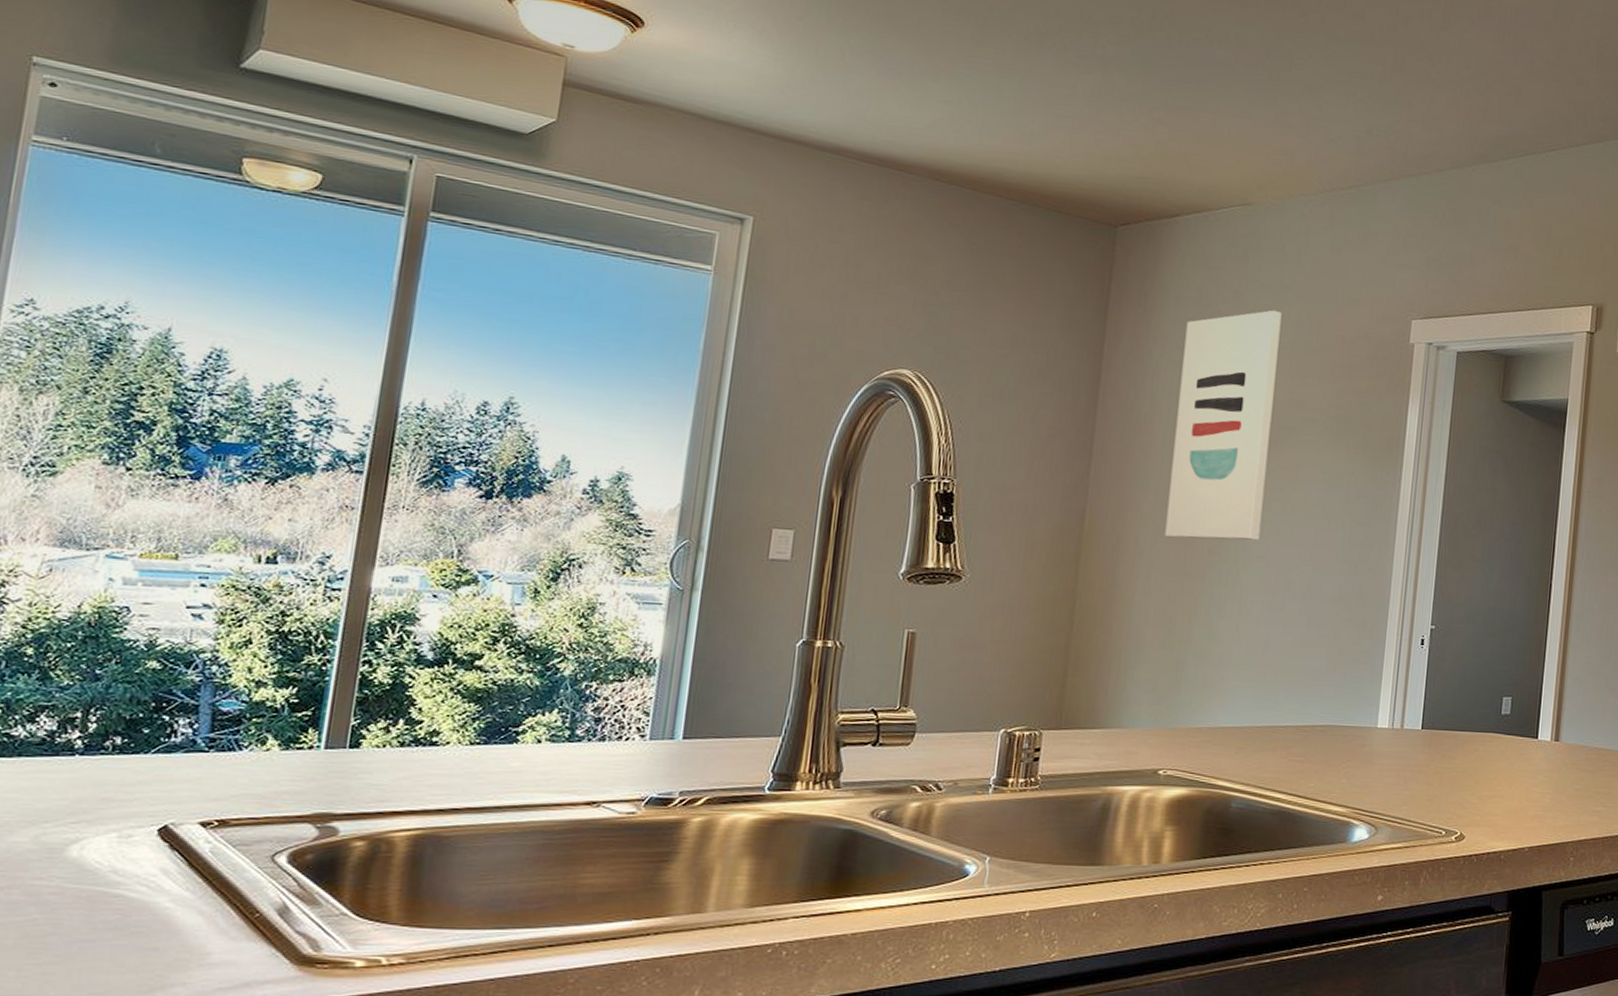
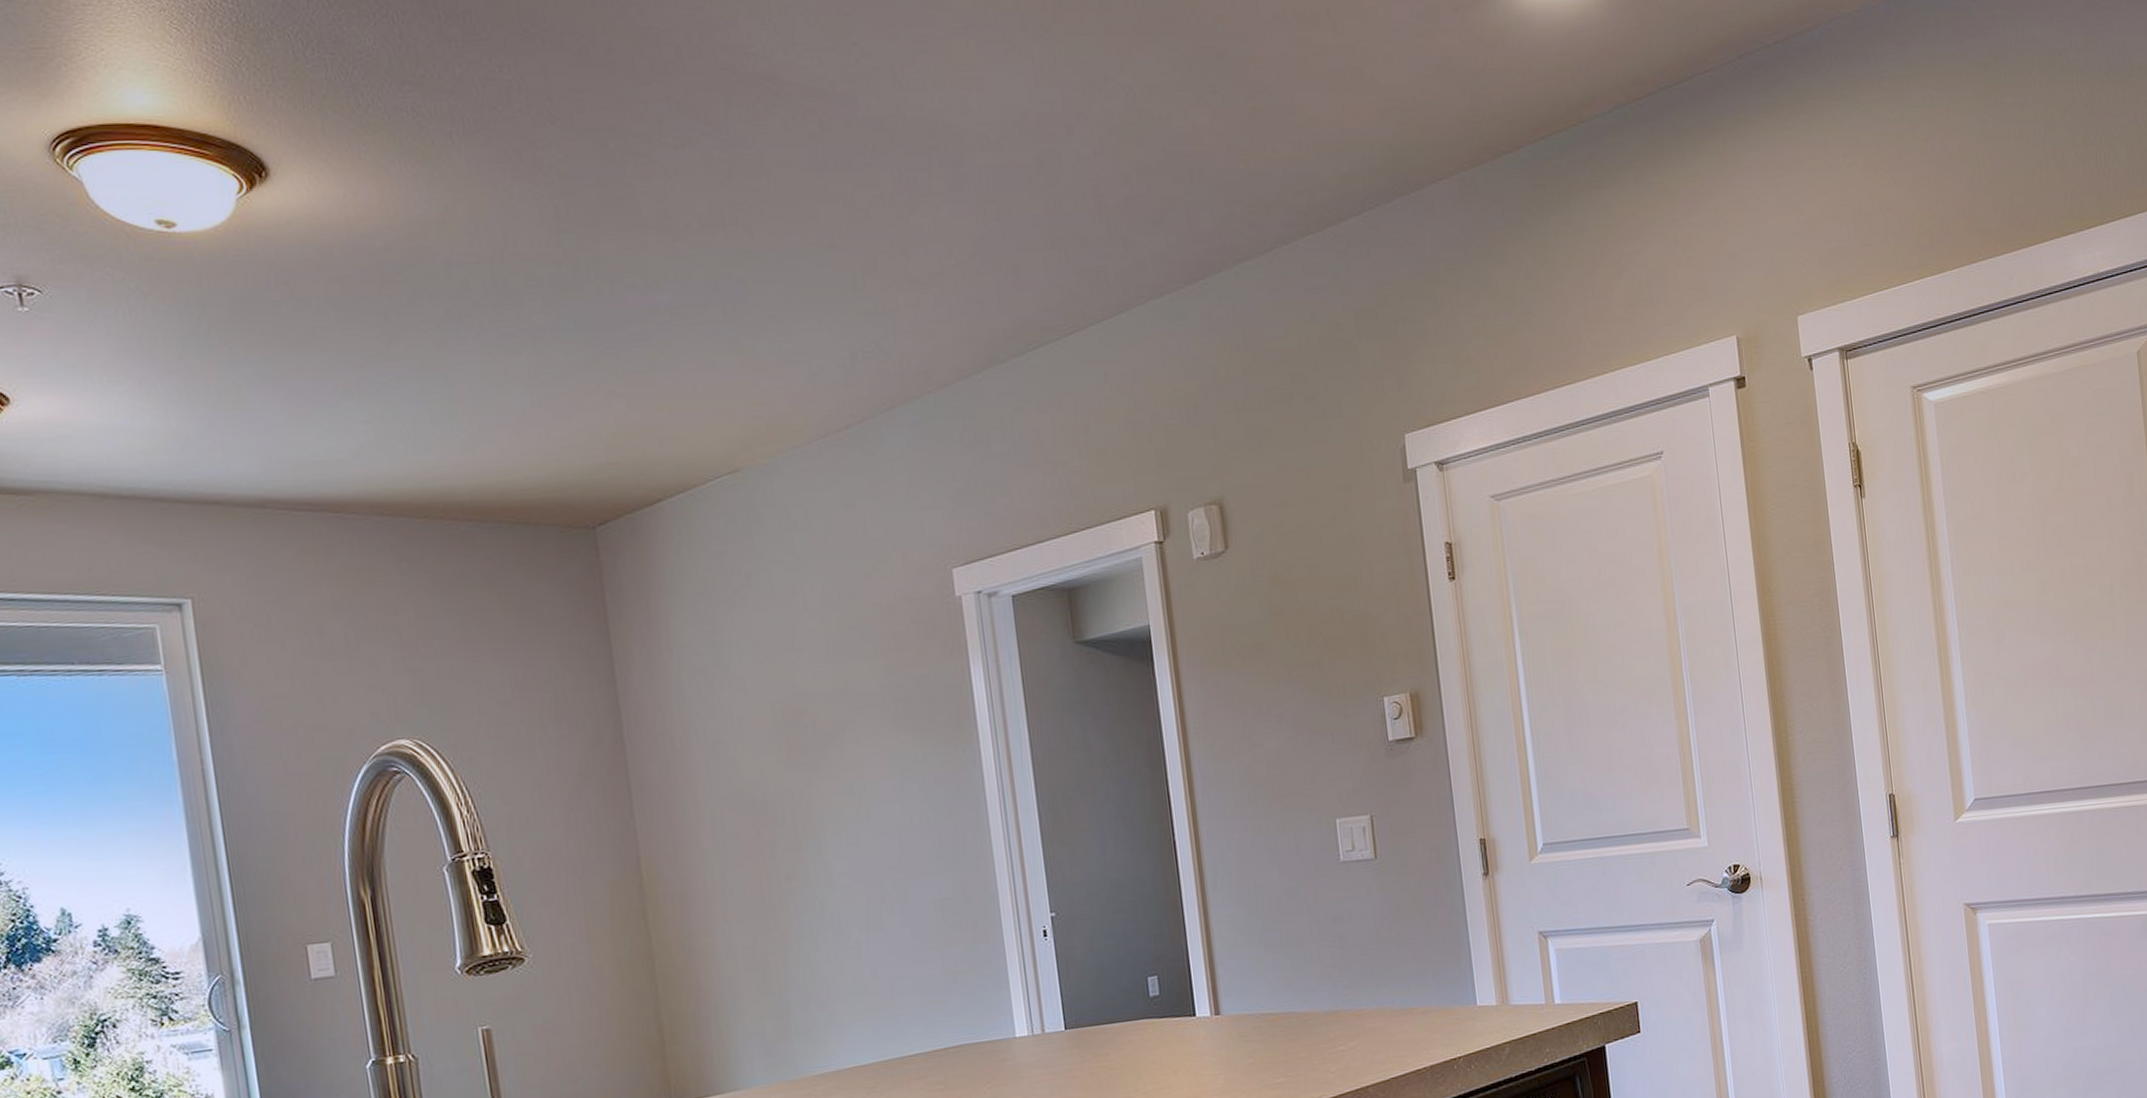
wall art: present [1165,310,1282,540] -> none [700,588,839,871]

